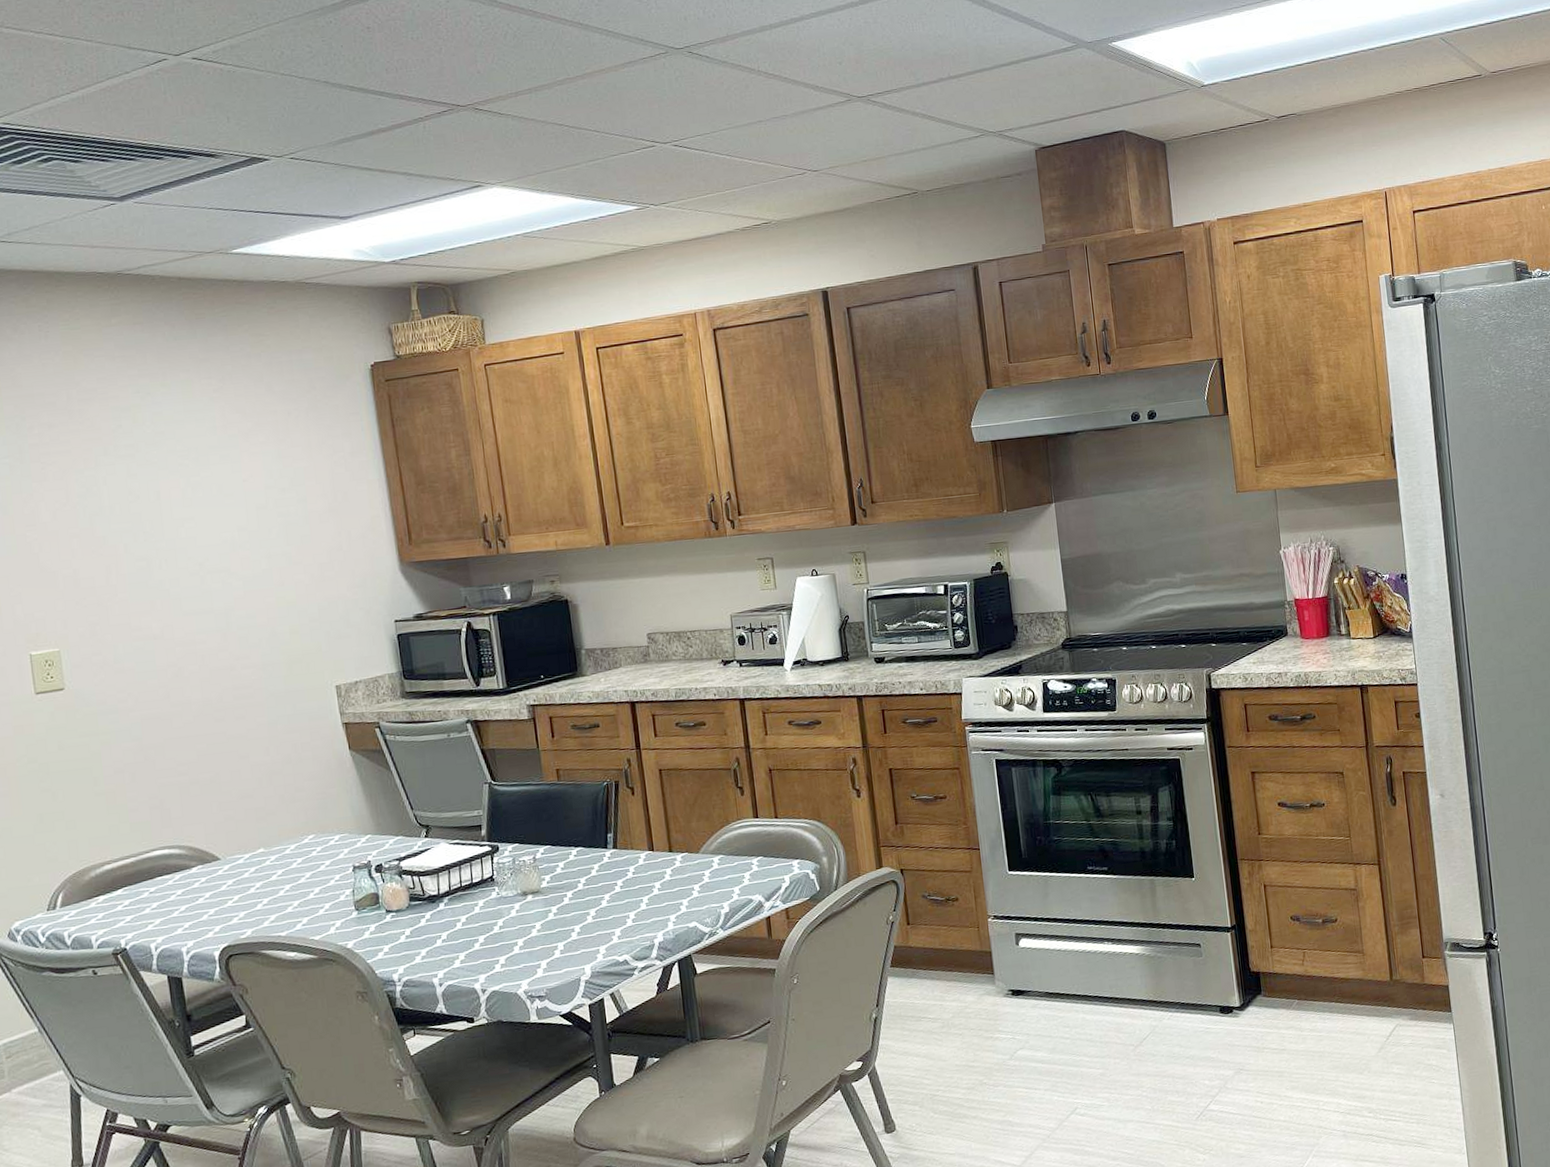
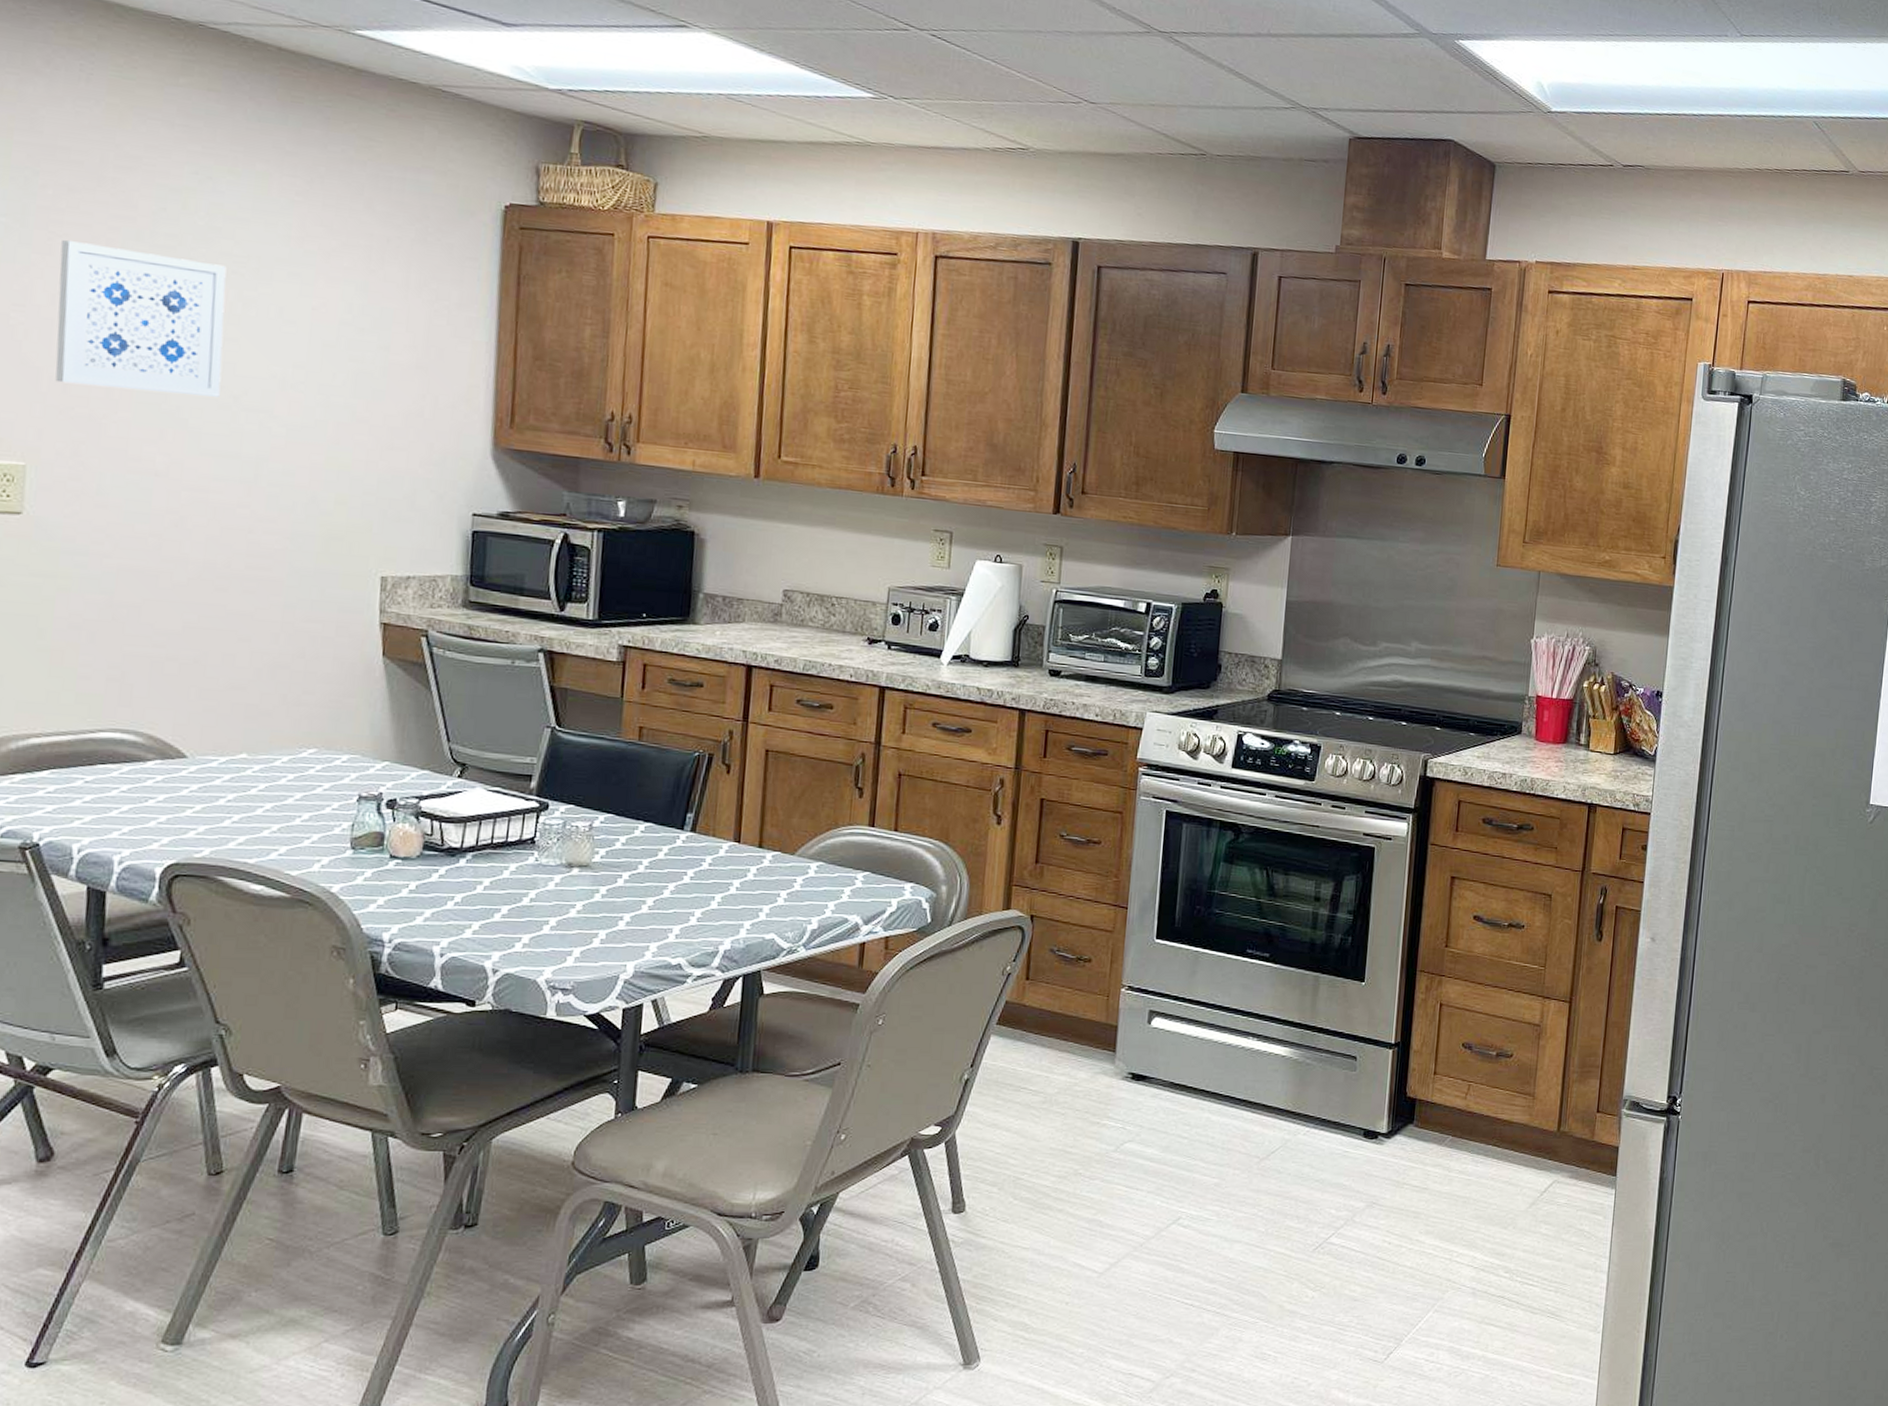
wall art: none [52,461,189,580] -> present [55,240,227,397]

